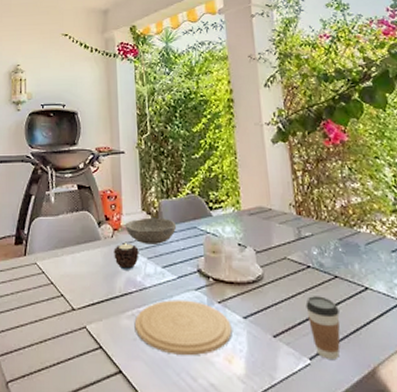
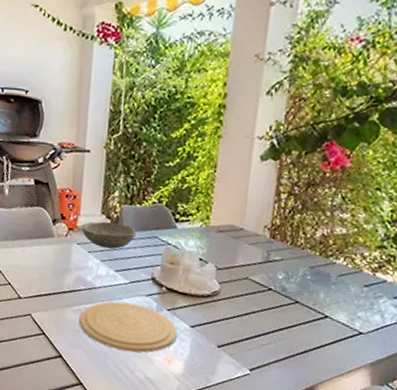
candle: present [113,243,139,270] -> none [66,243,93,270]
coffee cup: present [305,296,341,359] -> none [257,316,292,374]

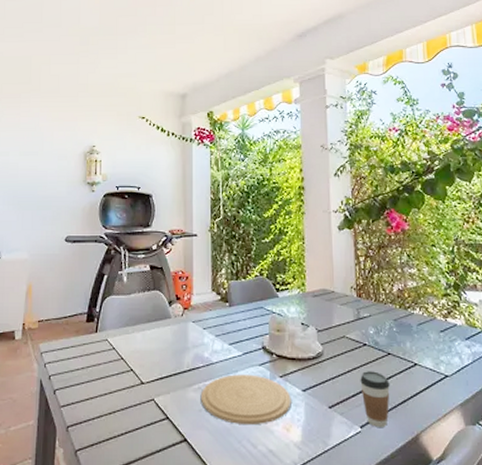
bowl: present [81,221,136,249] -> none [195,298,244,323]
coffee cup: none [257,316,292,374] -> present [360,371,390,427]

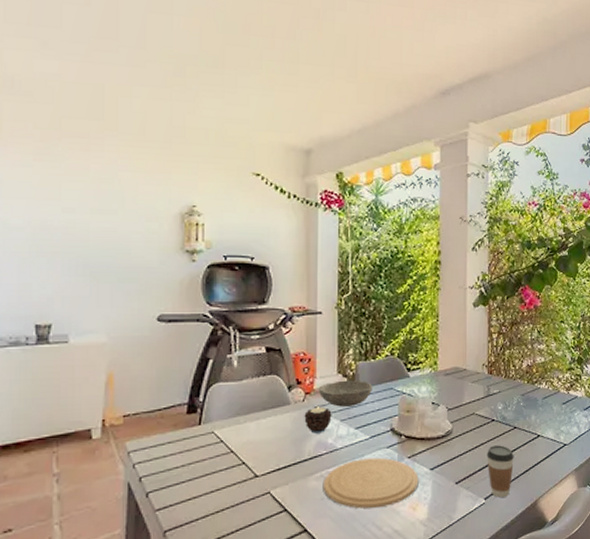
candle: none [183,321,208,347] -> present [304,406,332,434]
bowl: none [195,298,244,323] -> present [318,379,372,407]

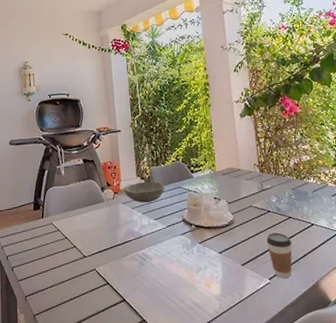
candle: present [304,406,332,434] -> none [115,203,136,224]
plate: present [322,457,419,509] -> none [134,243,210,284]

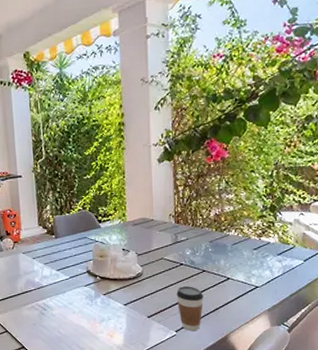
bowl: present [123,181,165,203] -> none [23,230,69,253]

